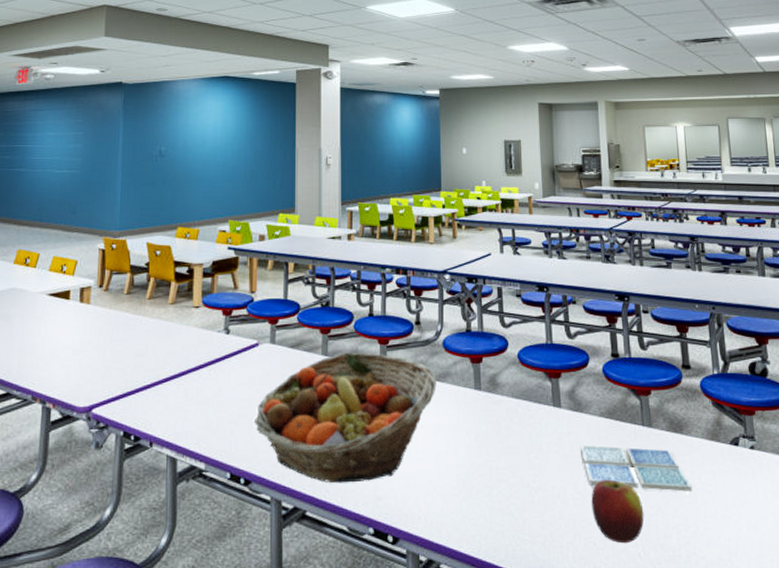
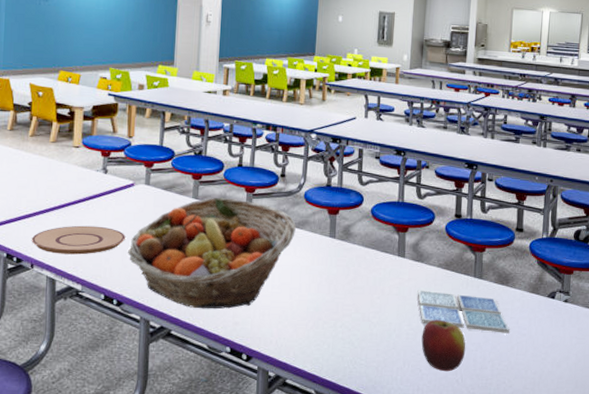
plate: none [149,393,251,429] -> present [31,225,125,255]

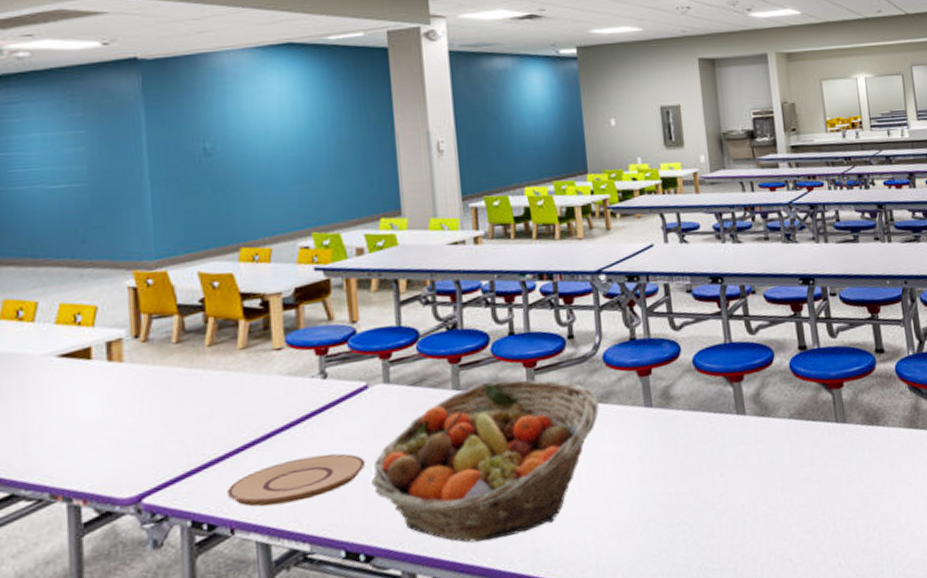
drink coaster: present [417,290,510,334] -> none [769,444,892,497]
apple: present [421,319,466,372] -> none [784,487,843,555]

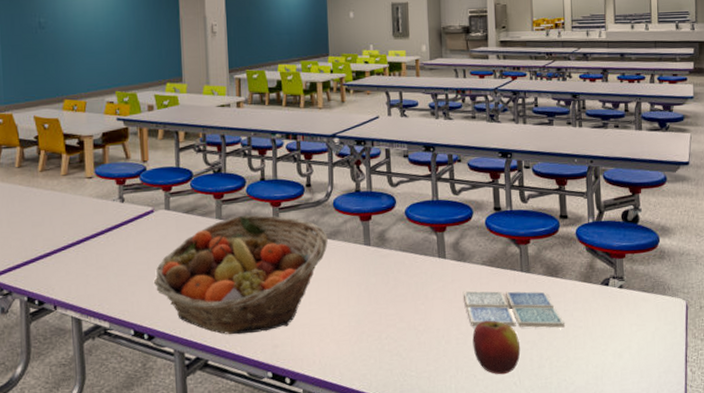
plate: present [226,453,365,507] -> none [51,258,150,292]
drink coaster: none [769,444,892,497] -> present [462,290,565,328]
apple: none [784,487,843,555] -> present [472,320,521,375]

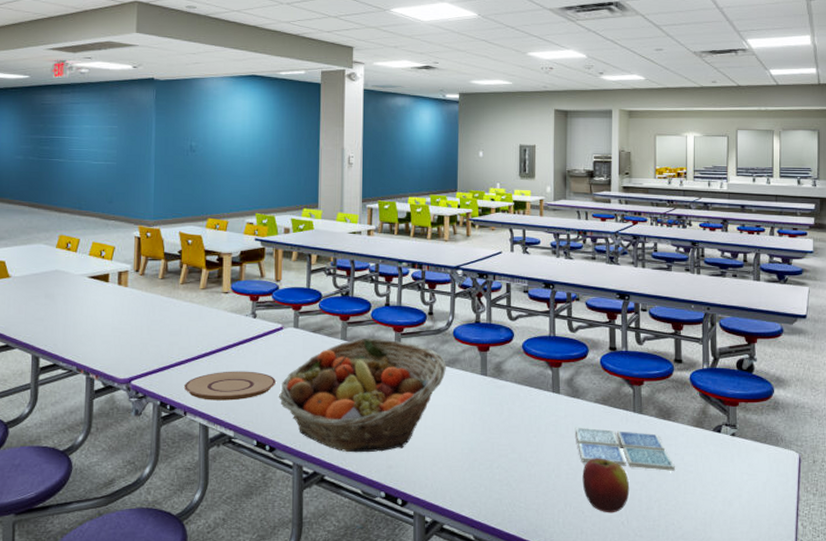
plate: none [51,258,150,292] -> present [183,371,276,401]

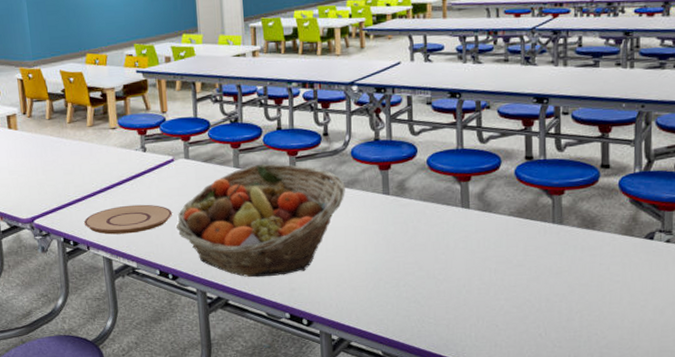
drink coaster: present [575,427,675,471] -> none [487,241,599,282]
apple: present [582,458,630,513] -> none [496,271,548,326]

